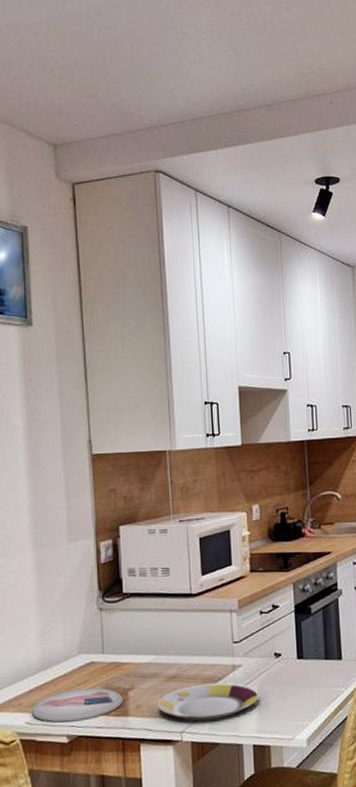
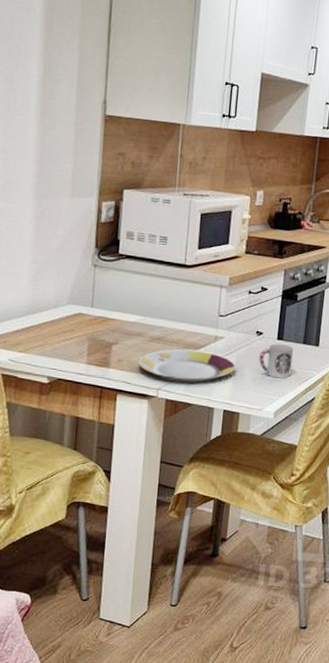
plate: present [31,688,124,723] -> none [15,336,107,366]
cup: none [281,663,318,702] -> present [259,344,293,379]

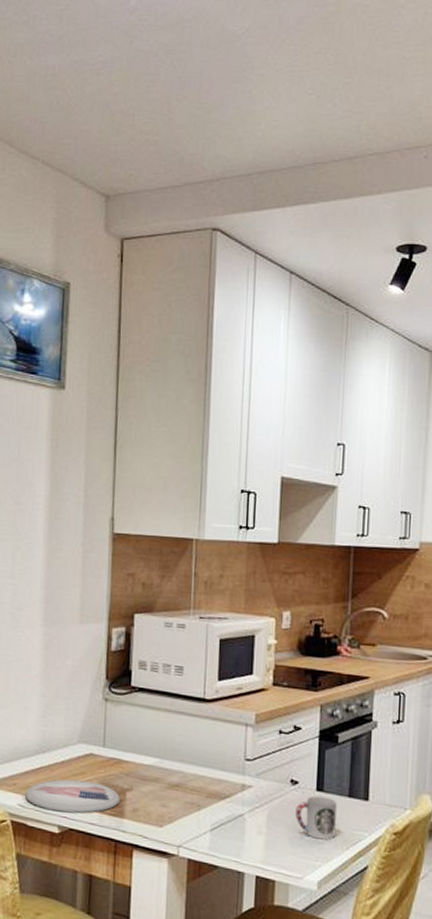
plate: none [15,336,107,366] -> present [24,779,121,814]
plate: present [139,349,236,383] -> none [156,798,269,840]

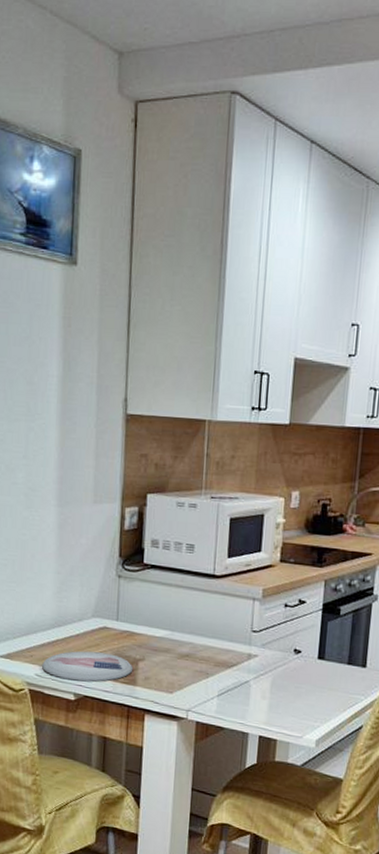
cup: present [295,796,337,840] -> none [297,663,336,703]

